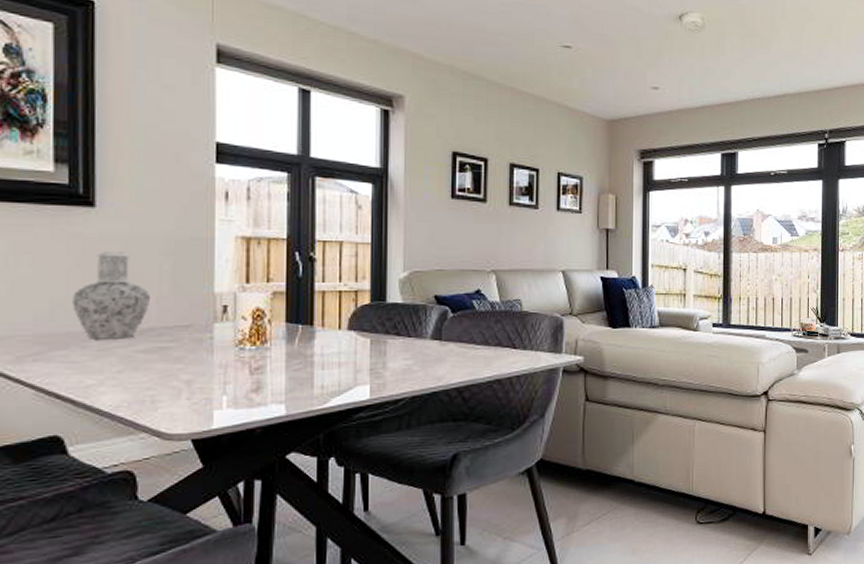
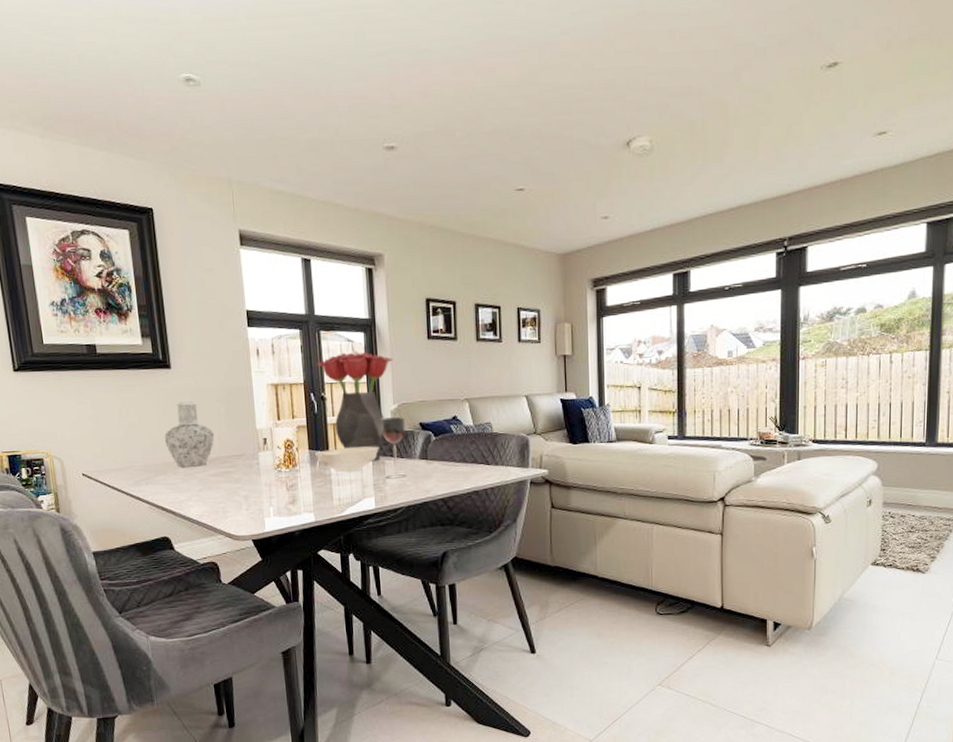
bowl: none [293,321,382,353] -> present [314,446,380,473]
bouquet: none [307,205,407,340] -> present [317,352,393,461]
wineglass: none [385,287,418,363] -> present [380,417,408,479]

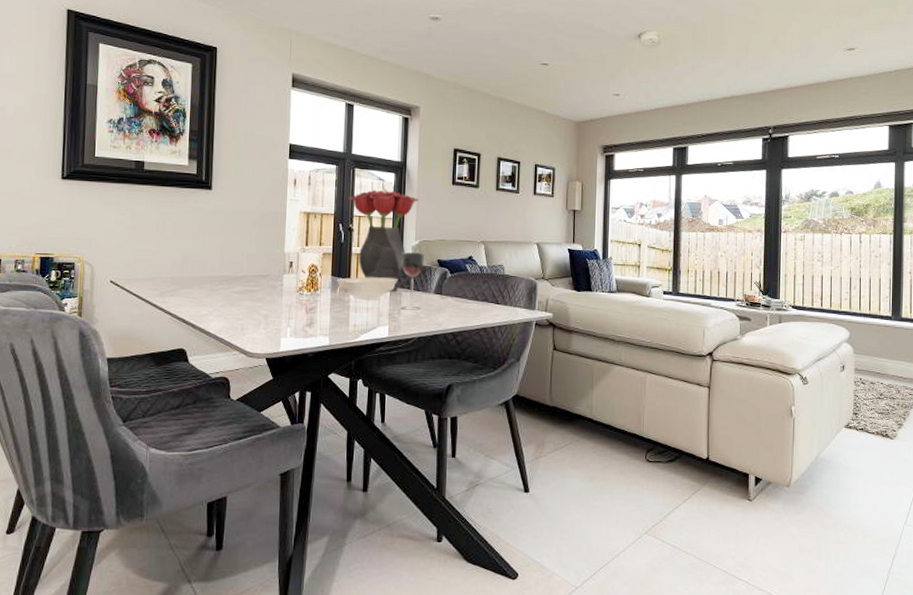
decorative bottle: present [164,401,215,467] -> none [195,221,244,283]

